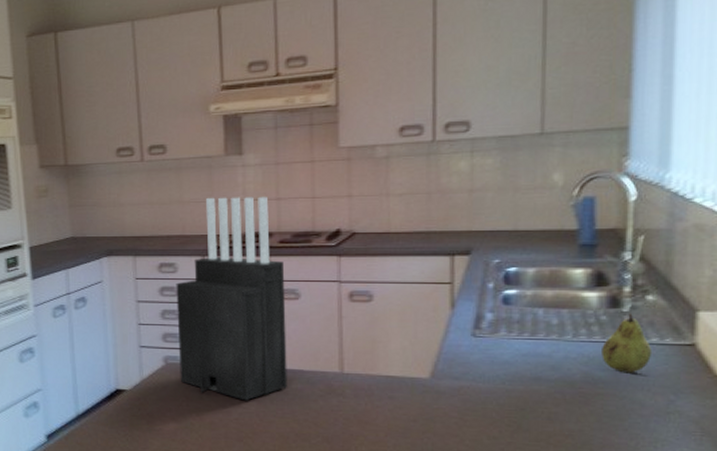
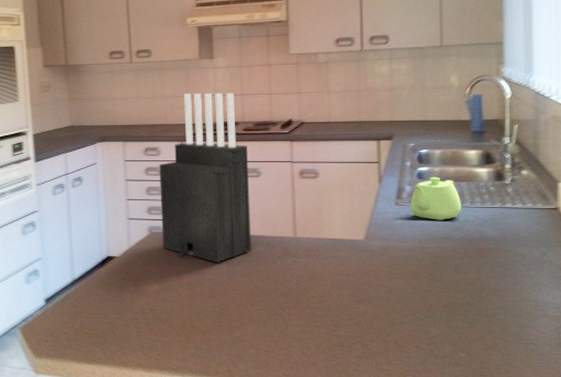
teapot: none [491,302,560,357] -> present [410,177,461,220]
fruit: present [602,313,653,373] -> none [492,184,528,232]

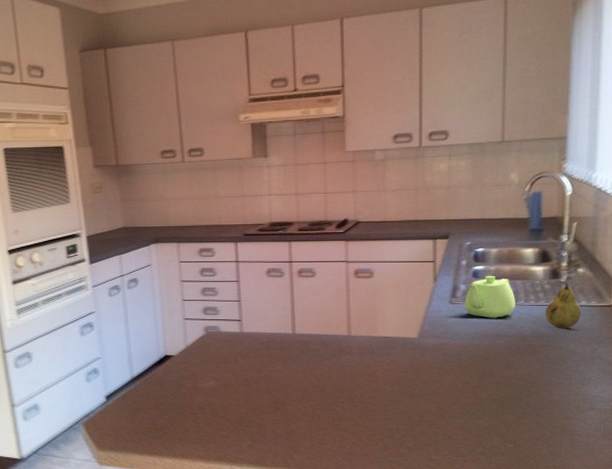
knife block: present [159,93,251,263] -> none [214,192,306,361]
fruit: none [492,184,528,232] -> present [545,282,582,329]

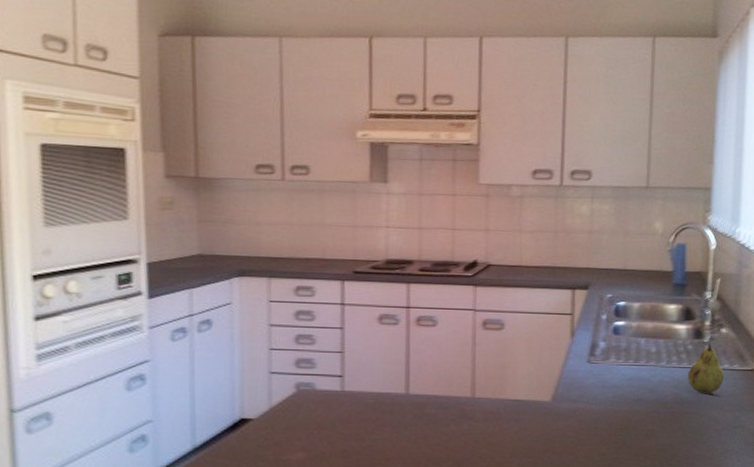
teapot: present [464,275,515,318] -> none [603,332,657,381]

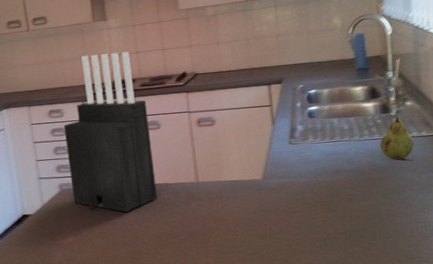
knife block: none [312,222,424,427] -> present [63,51,157,213]

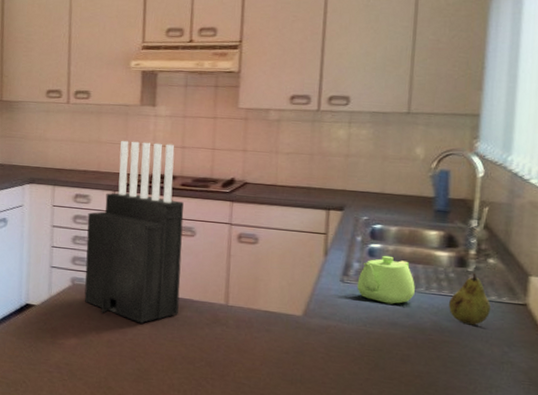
teapot: none [303,114,351,155] -> present [357,255,415,304]

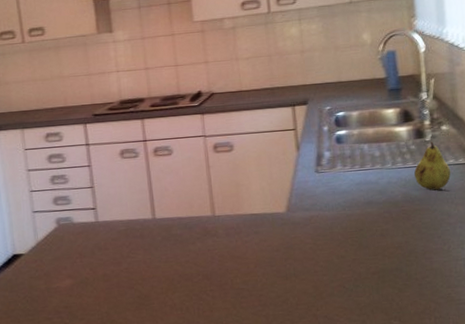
knife block: present [84,140,184,324] -> none [62,67,168,251]
teapot: present [357,255,415,304] -> none [330,139,383,185]

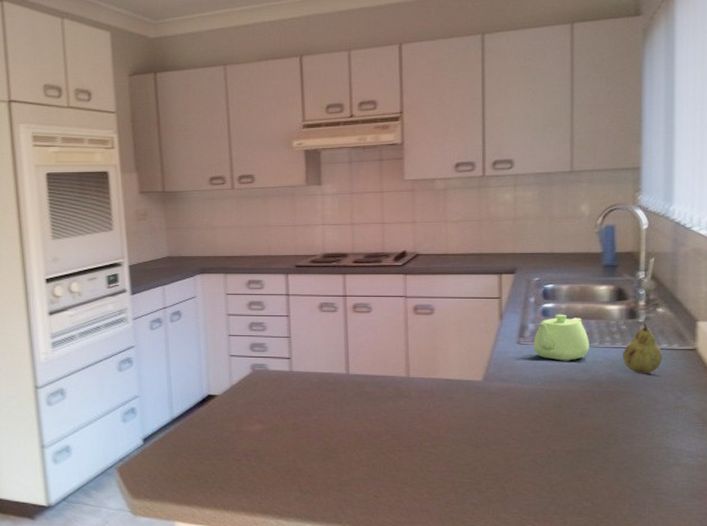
teapot: none [330,139,383,185] -> present [533,314,589,361]

